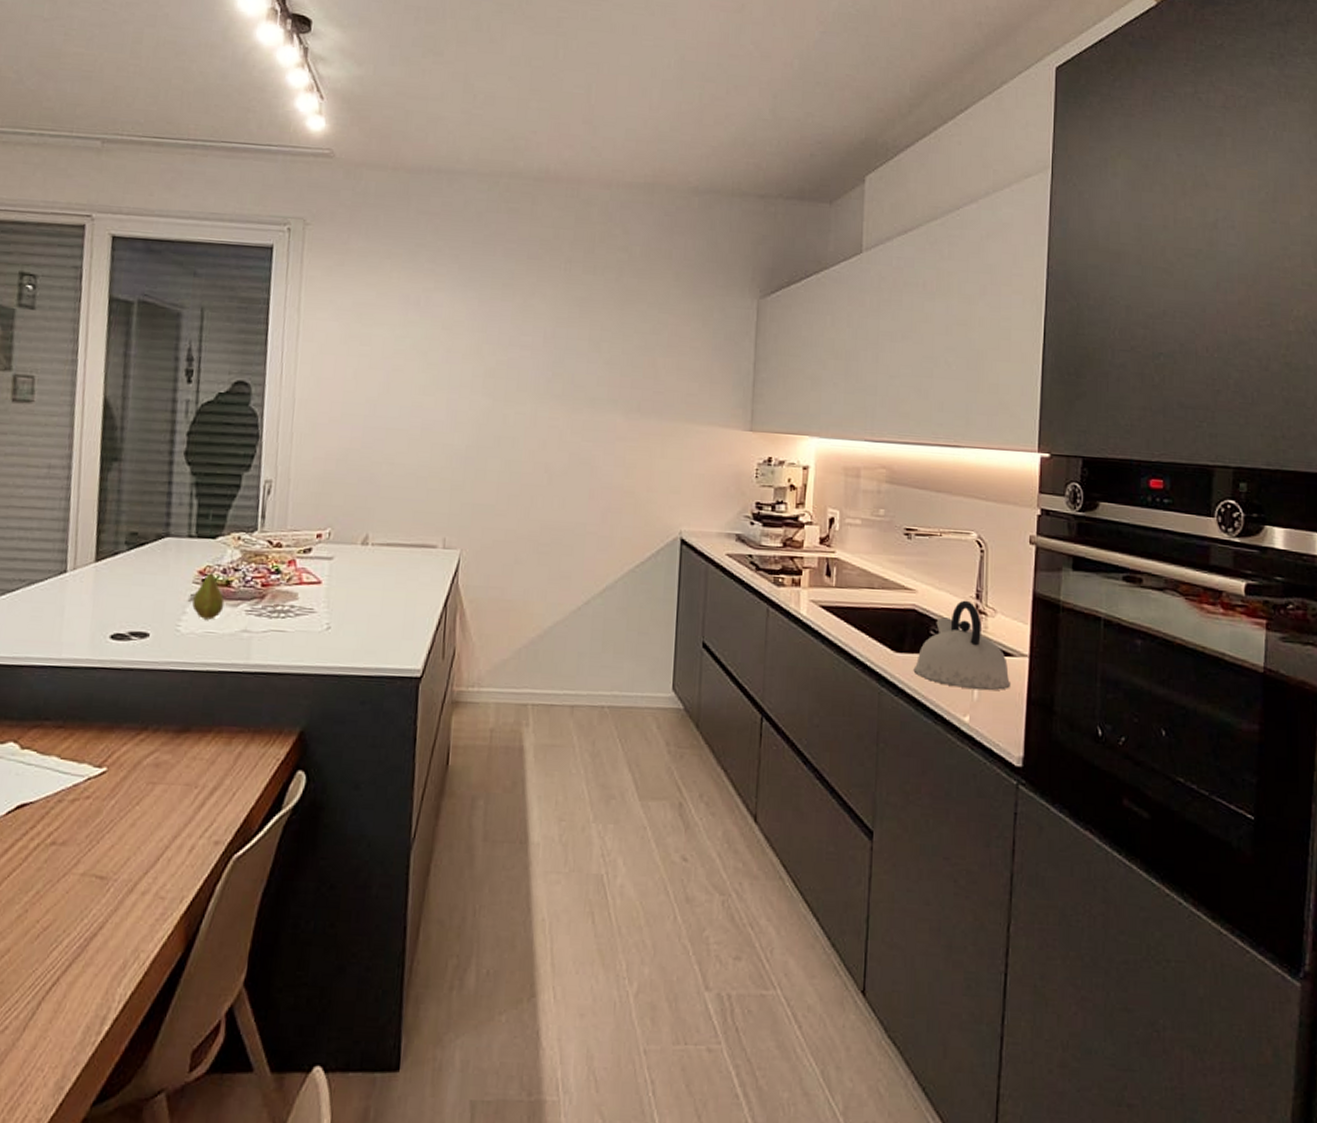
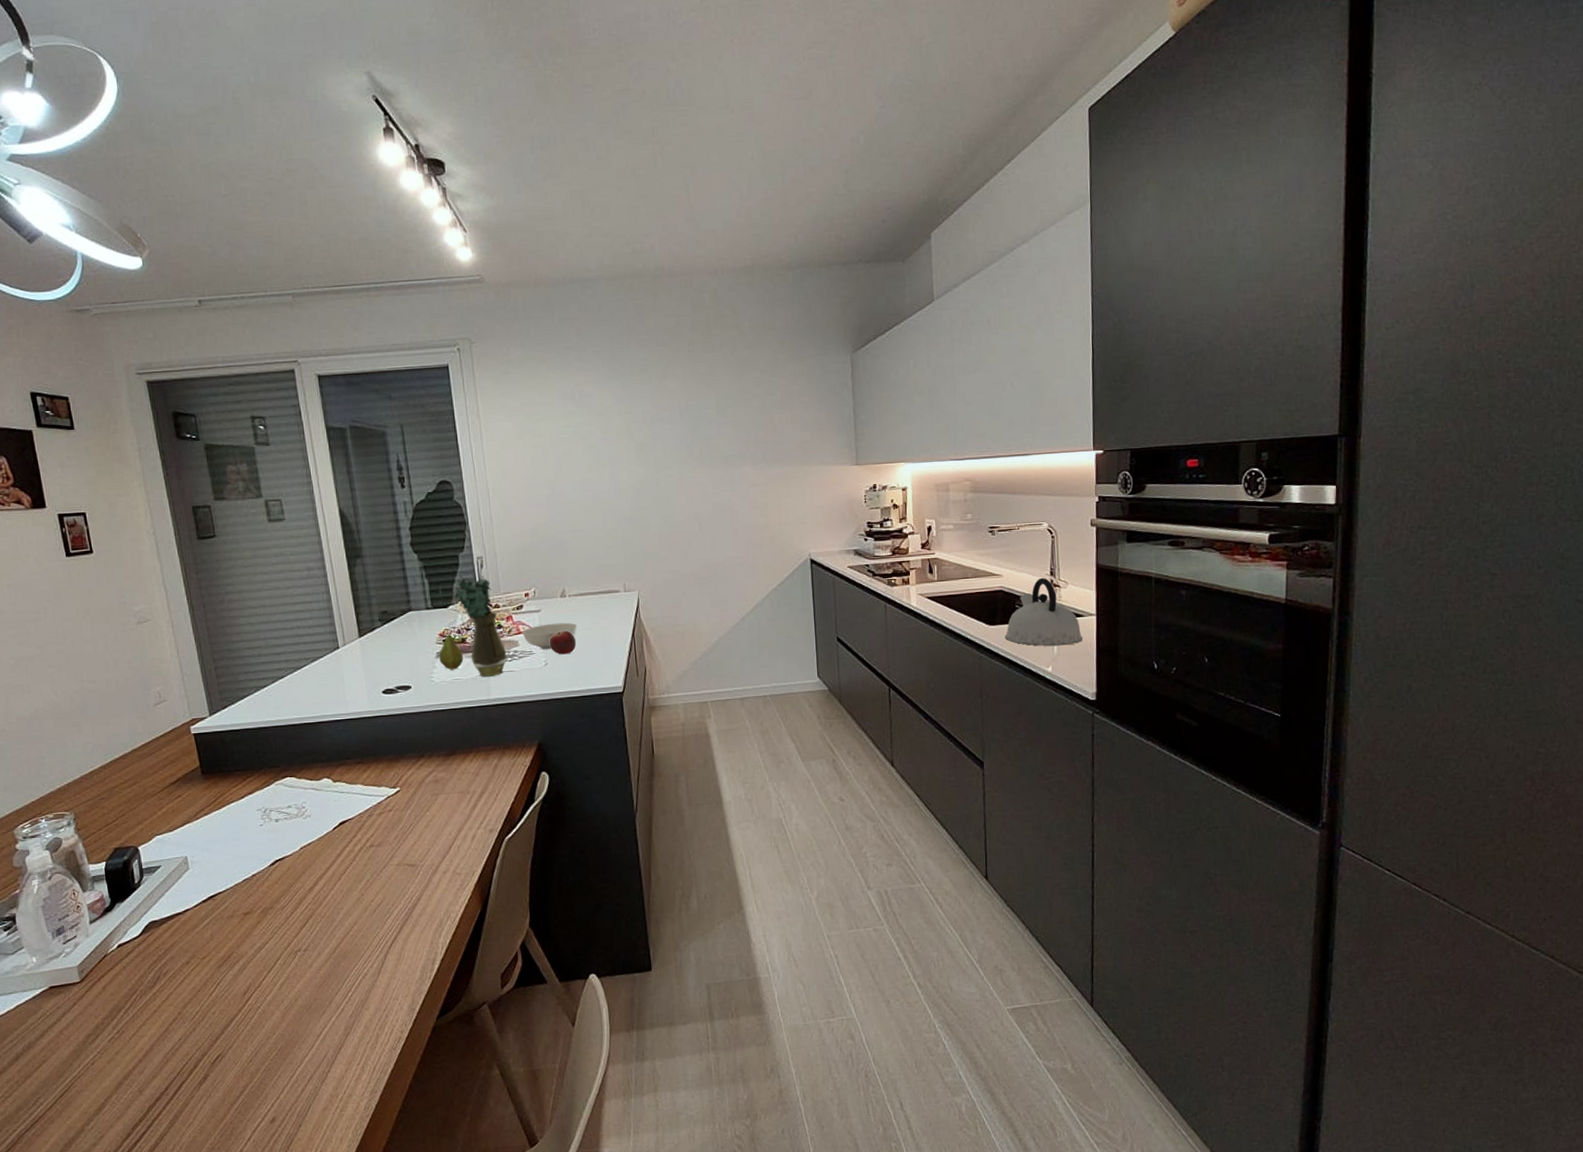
vase: none [227,500,281,635] -> present [454,575,507,677]
bowl: none [304,576,377,609] -> present [522,622,578,649]
fruit: none [336,586,372,619] -> present [549,629,577,655]

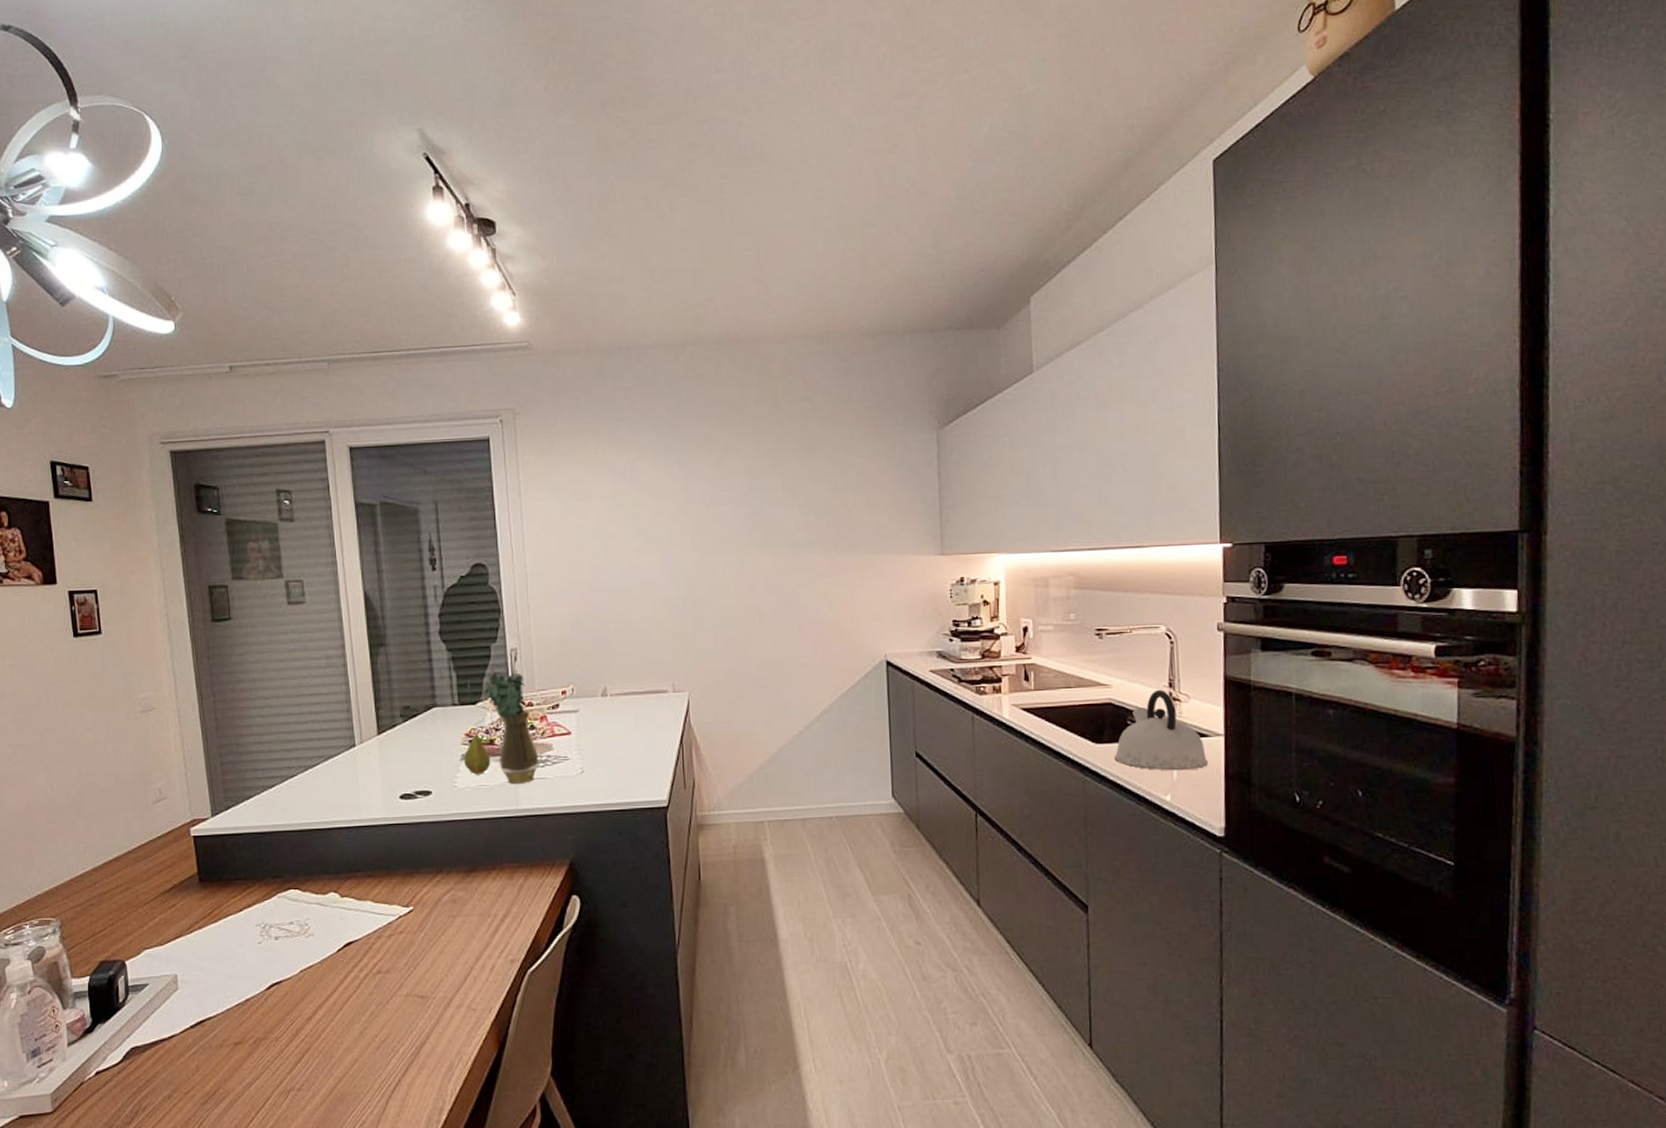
bowl: present [522,622,578,649] -> none [556,725,619,755]
fruit: present [549,629,577,655] -> none [586,733,617,762]

